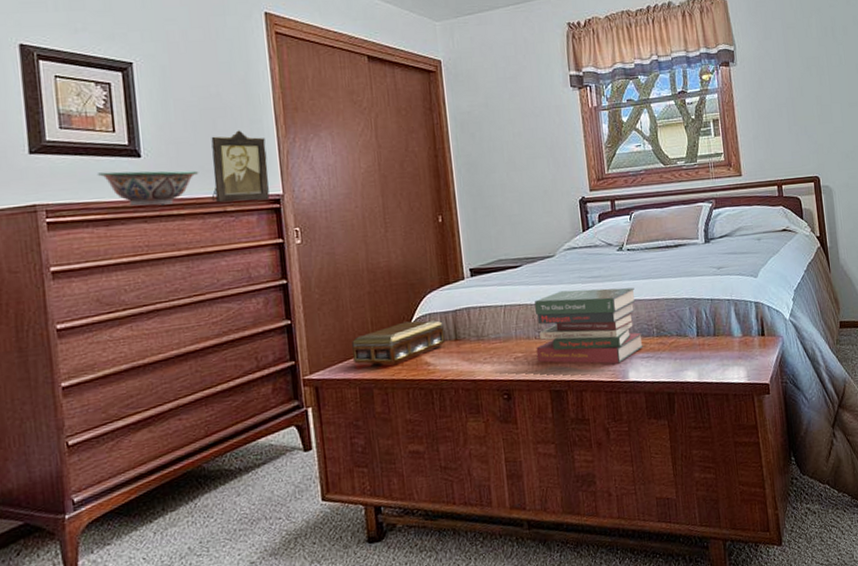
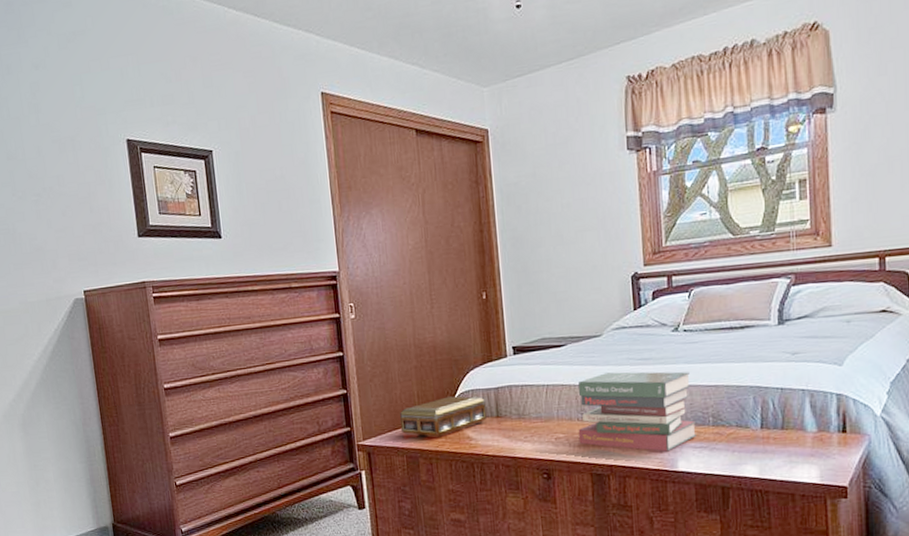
decorative bowl: present [96,170,199,207] -> none [188,249,268,283]
photo frame: present [211,130,270,203] -> none [277,210,328,280]

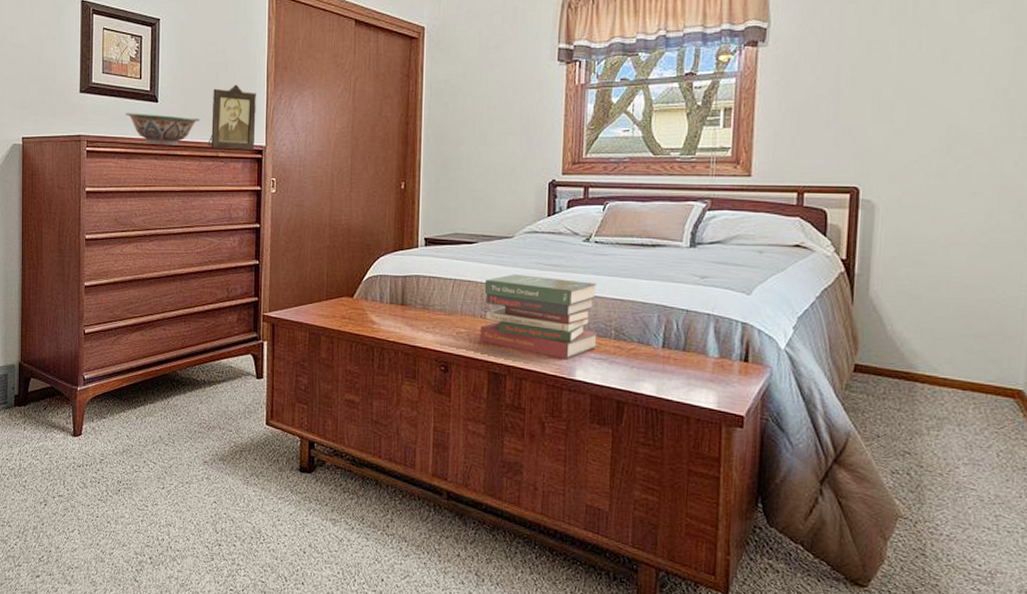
decorative bowl: none [188,249,268,283] -> present [125,113,201,146]
photo frame: none [277,210,328,280] -> present [208,84,256,150]
decorative box: present [400,396,487,438] -> none [308,279,392,317]

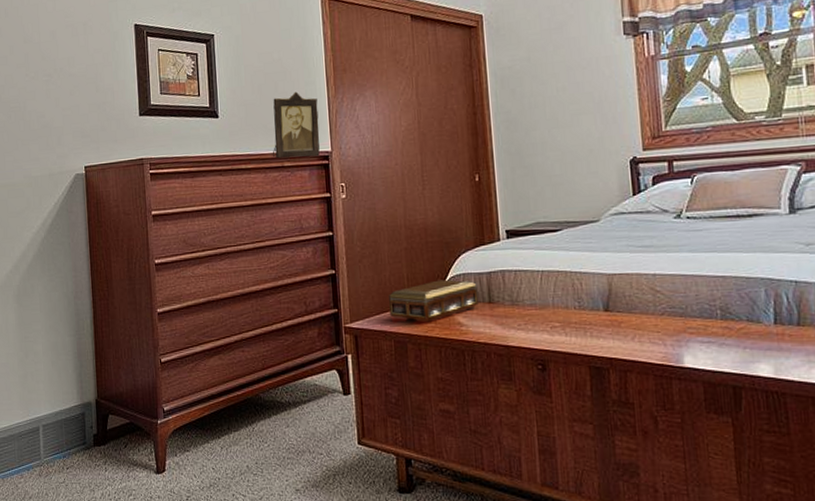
decorative bowl: present [125,113,201,146] -> none [186,129,263,161]
decorative box: none [308,279,392,317] -> present [389,279,478,322]
books: present [479,274,597,359] -> none [575,259,703,346]

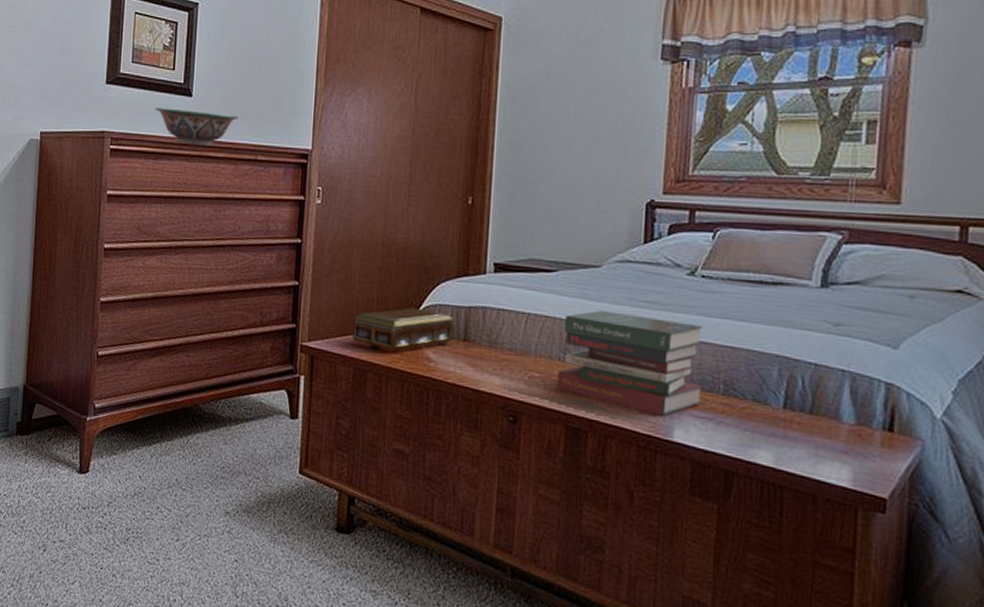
decorative bowl: none [186,129,263,161] -> present [154,108,239,146]
photo frame: present [272,91,320,159] -> none [246,78,304,154]
books: none [575,259,703,346] -> present [556,310,702,416]

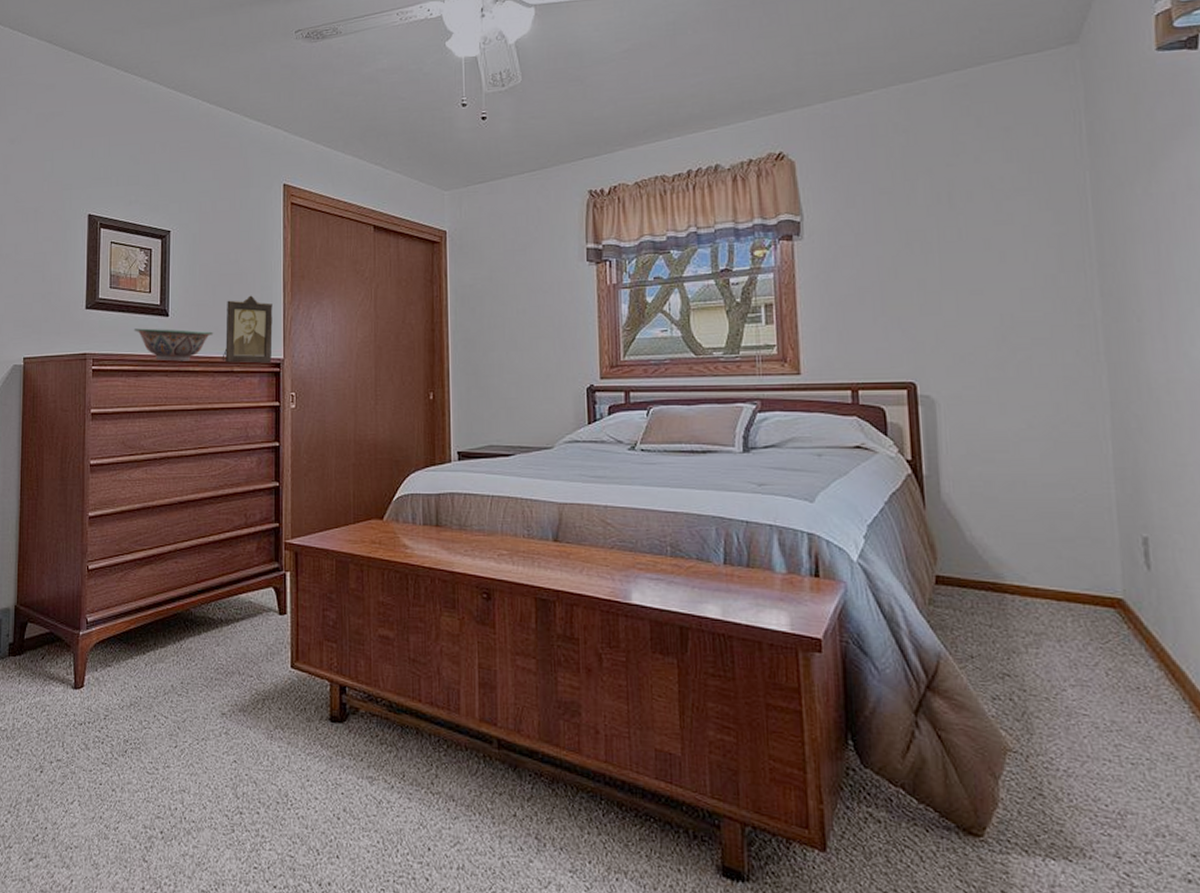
photo frame: none [246,78,304,154] -> present [222,295,273,364]
decorative box: present [353,308,453,352] -> none [333,499,425,542]
books: present [556,310,702,416] -> none [523,488,652,581]

